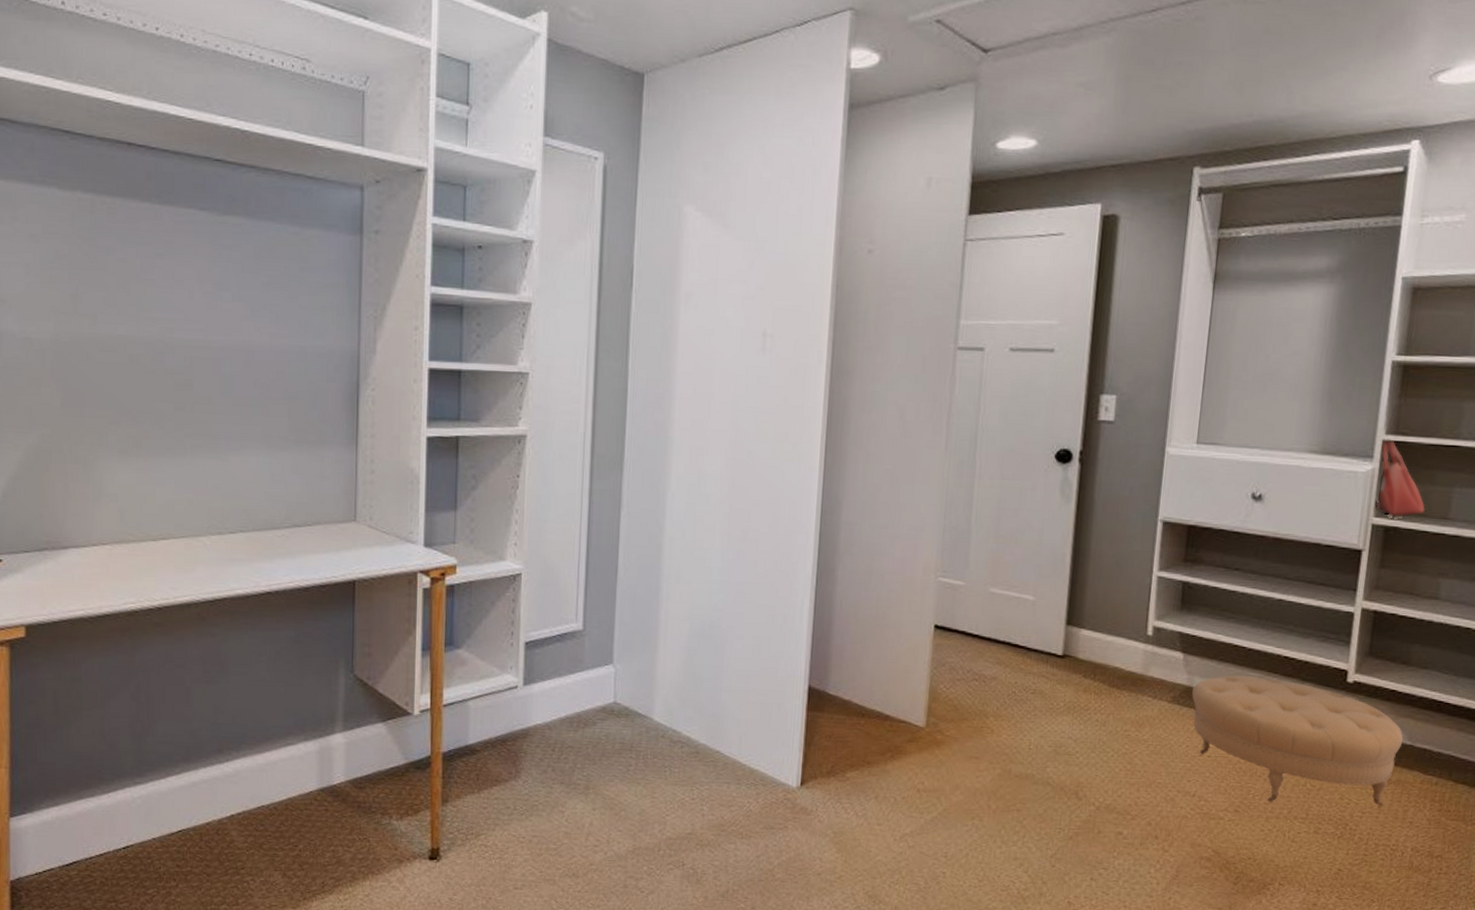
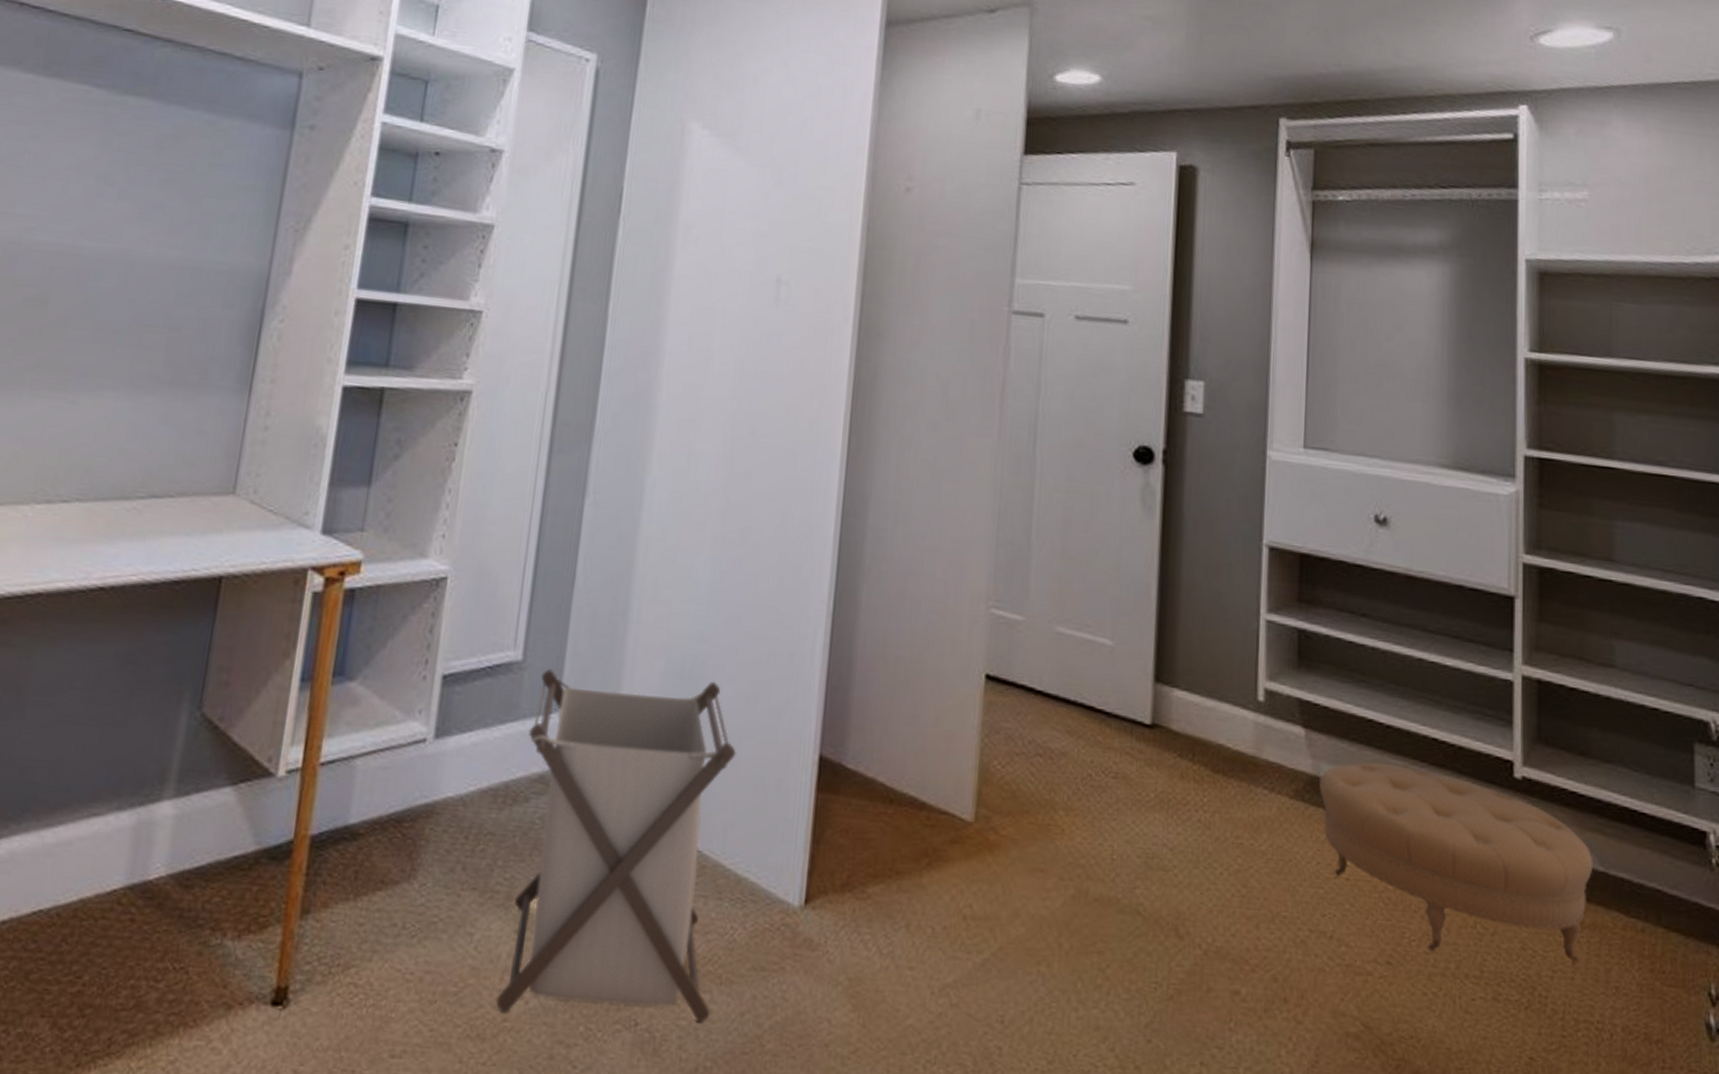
laundry basket: none [584,635,746,863] -> present [496,669,736,1023]
handbag: present [1376,439,1425,517] -> none [1524,454,1584,556]

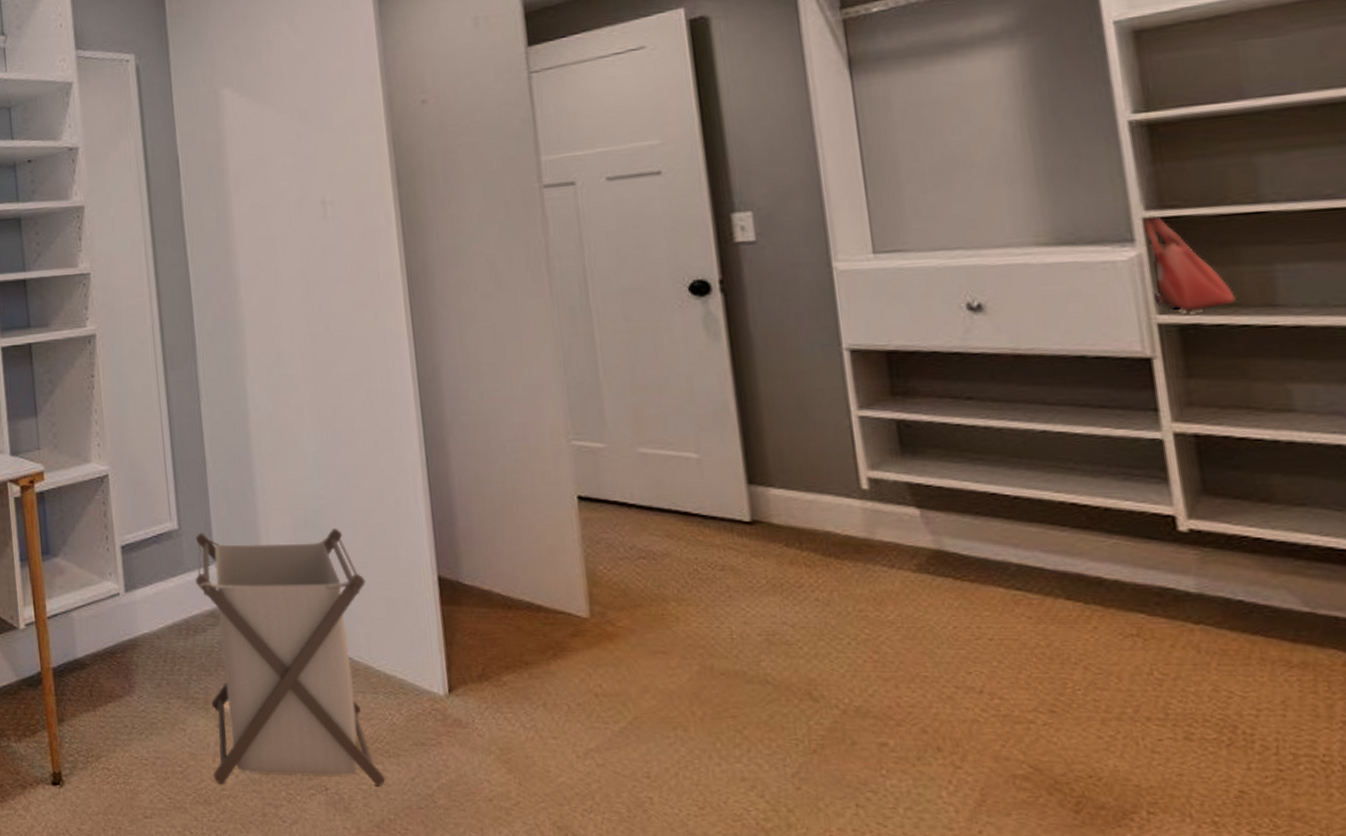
ottoman: present [1319,762,1593,963] -> none [943,531,1296,701]
handbag: none [1524,454,1584,556] -> present [1143,216,1236,312]

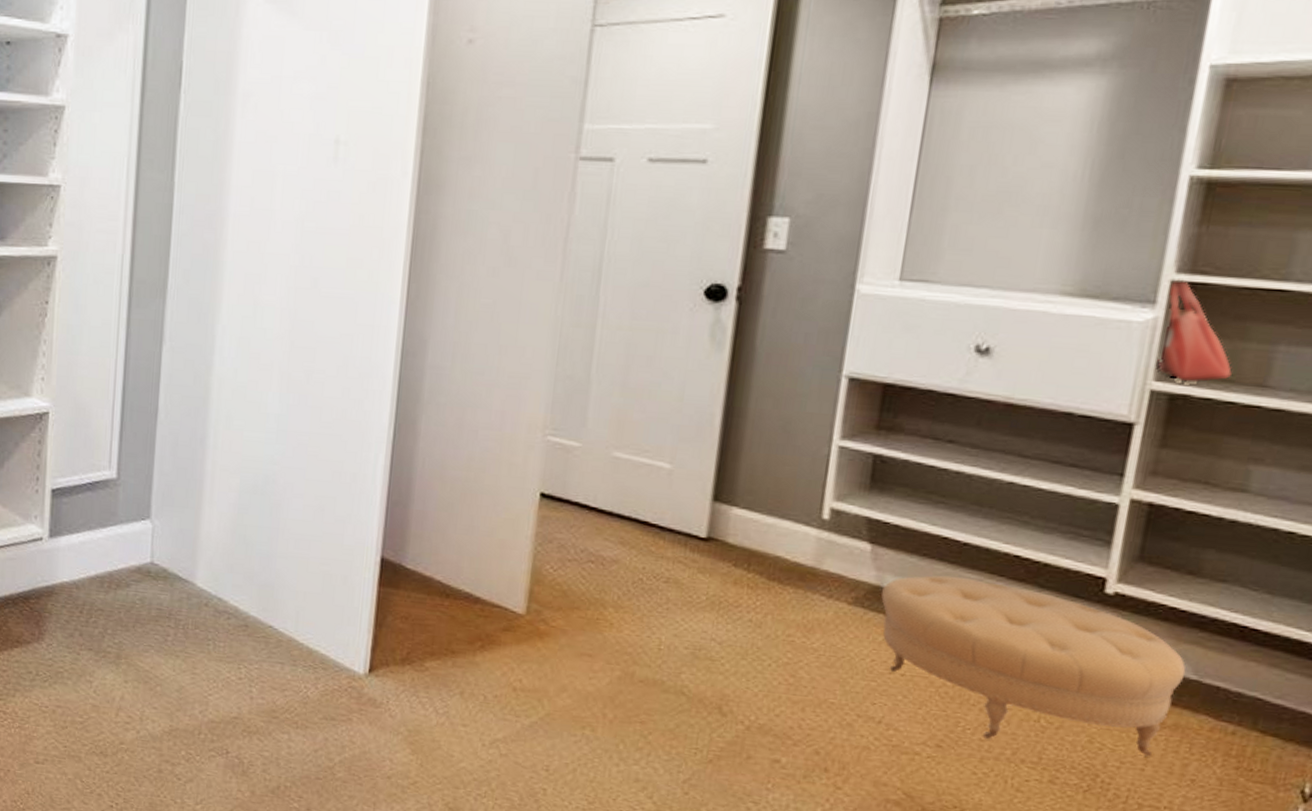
laundry basket: present [195,527,386,787] -> none [114,485,306,755]
ottoman: none [943,531,1296,701] -> present [881,575,1186,757]

